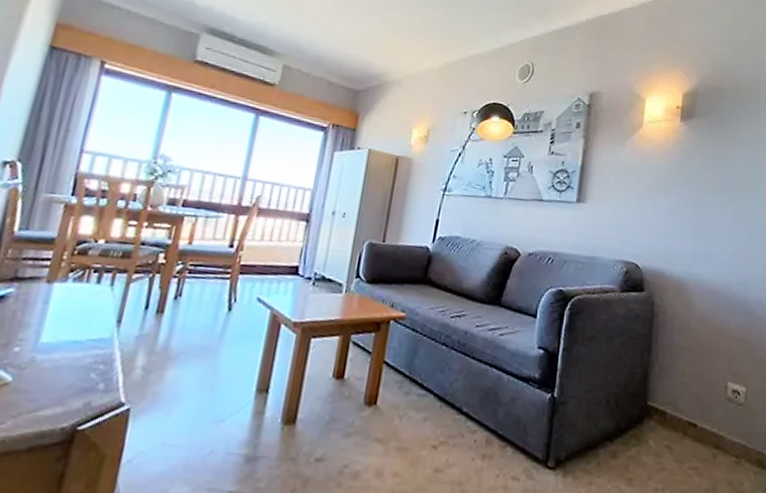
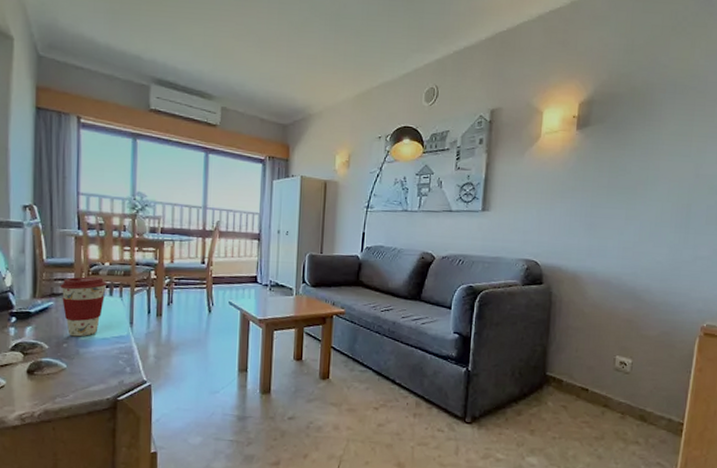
coffee cup: none [25,256,95,338] -> present [60,276,106,337]

